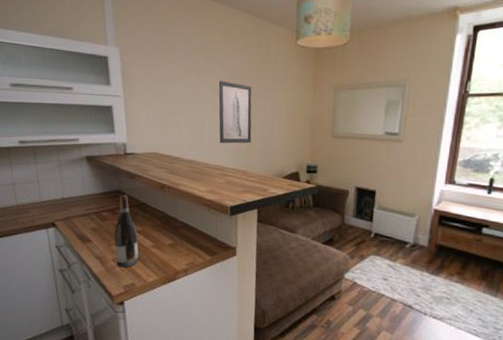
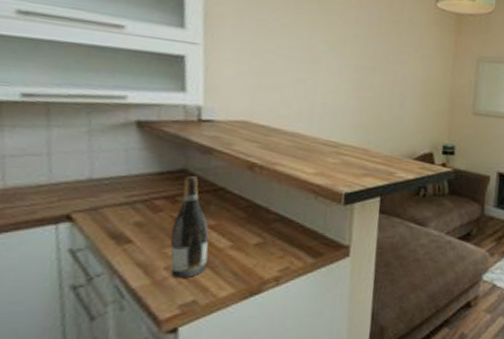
wall art: present [218,80,252,144] -> none [335,37,381,116]

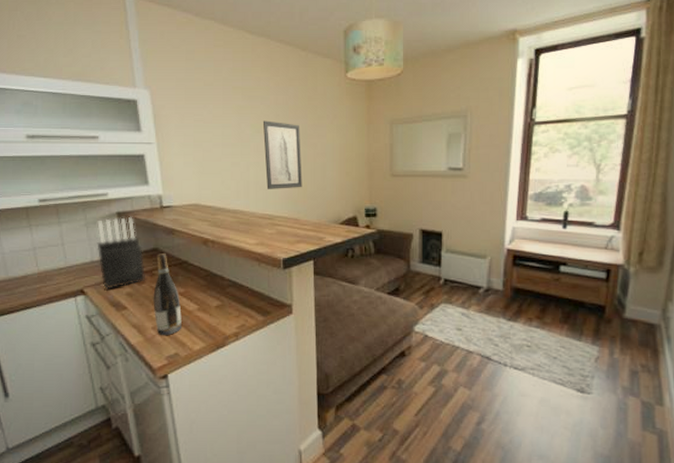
knife block: none [99,127,167,217] -> present [97,216,145,290]
wall art: none [335,37,381,116] -> present [262,120,302,189]

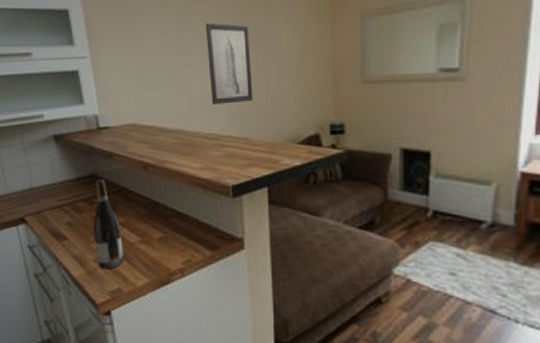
knife block: present [97,216,145,290] -> none [35,139,84,218]

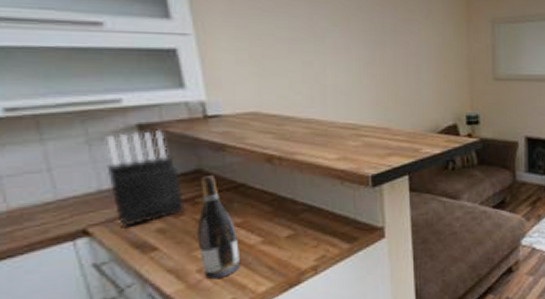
knife block: none [35,139,84,218] -> present [106,129,184,227]
wall art: present [205,23,253,104] -> none [341,12,393,94]

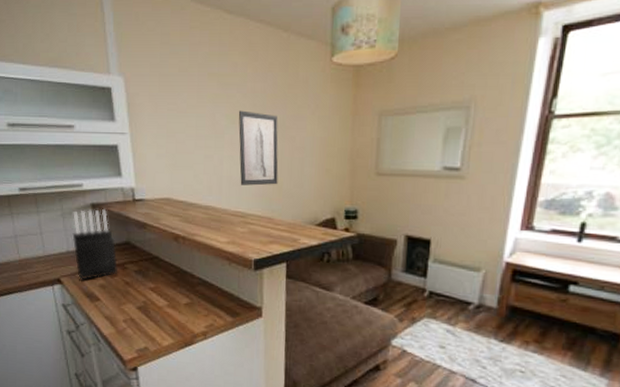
wine bottle: present [197,176,240,280] -> none [124,247,152,330]
wall art: none [341,12,393,94] -> present [238,110,278,186]

